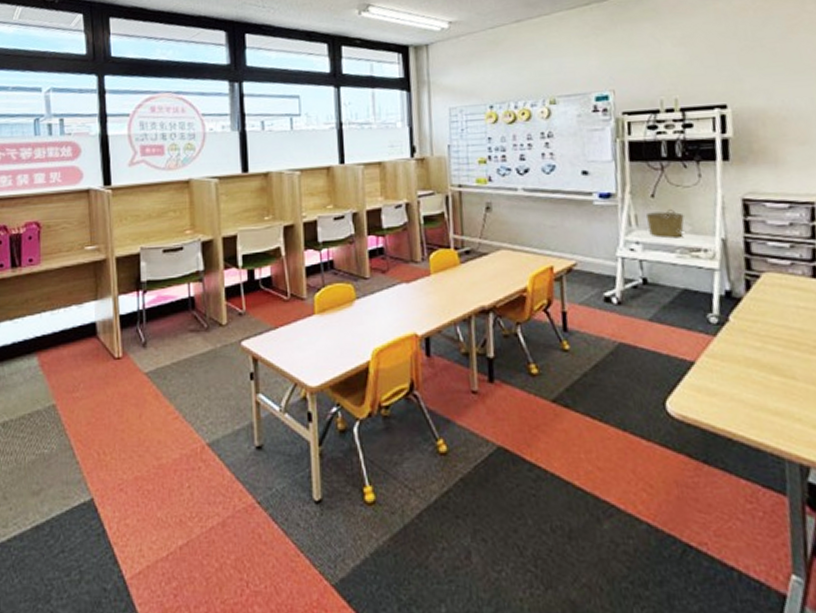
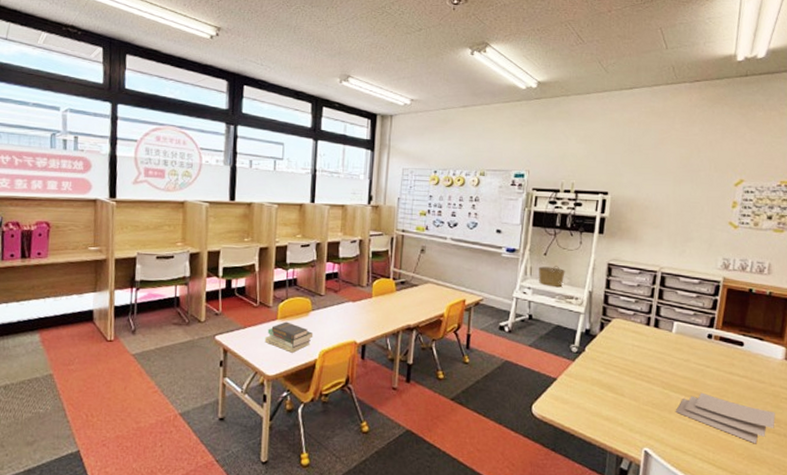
books: none [301,316,362,355] -> present [264,321,314,353]

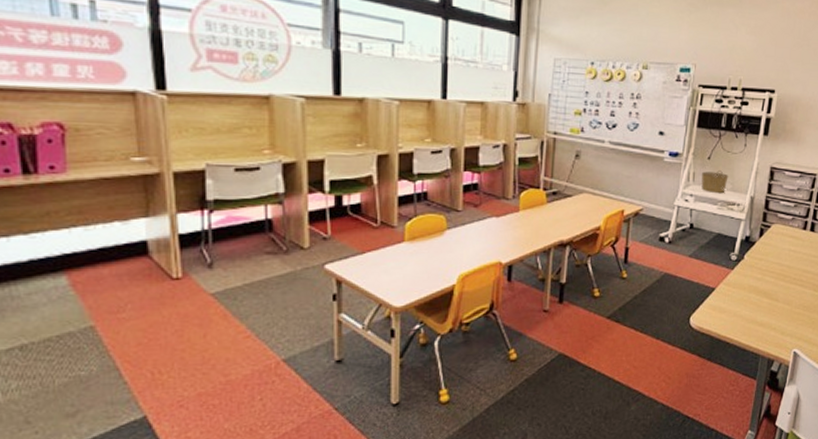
books: present [264,321,314,353] -> none [389,243,450,279]

